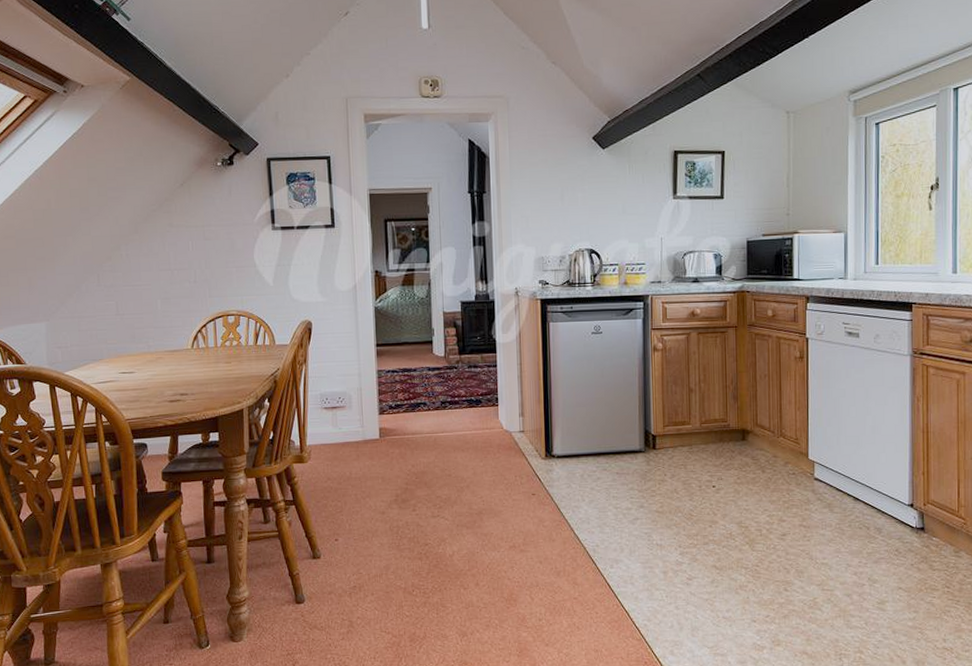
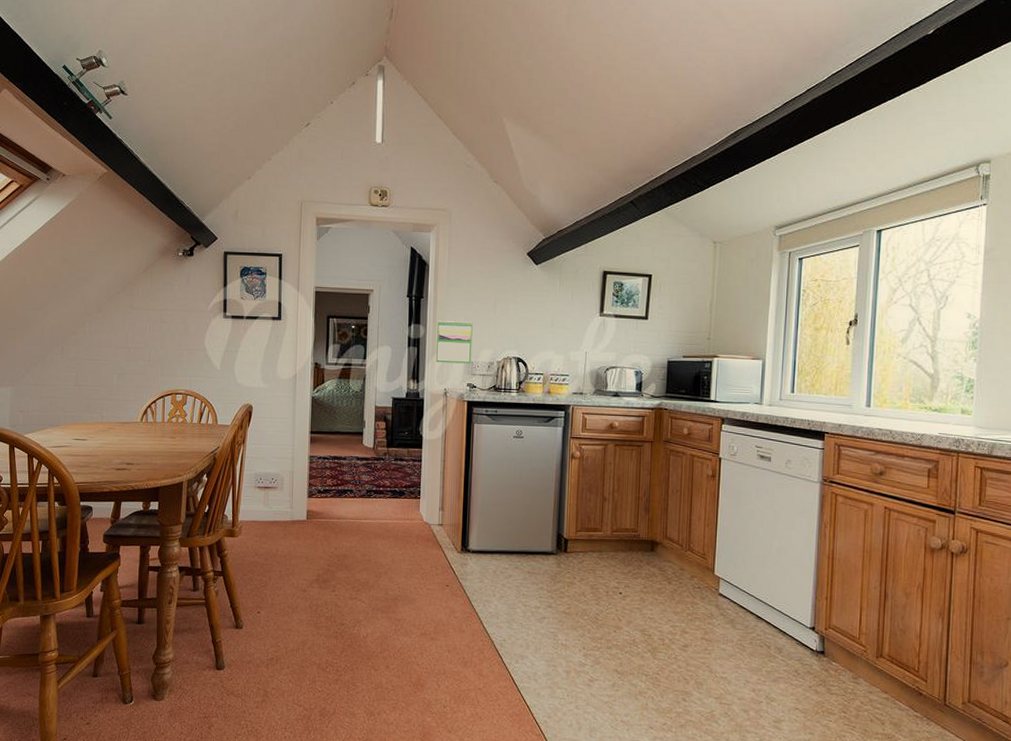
calendar: none [503,214,542,261] -> present [436,320,473,364]

